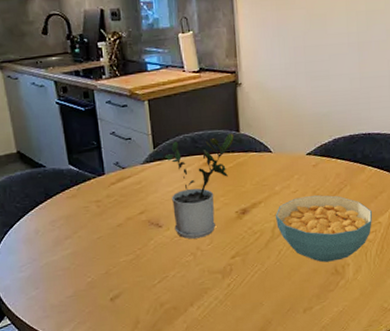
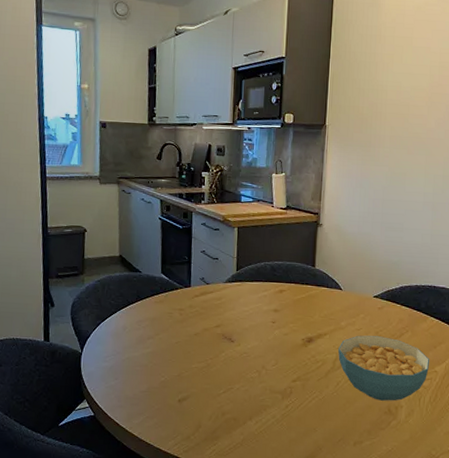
potted plant: present [165,133,234,239] -> none [245,266,309,358]

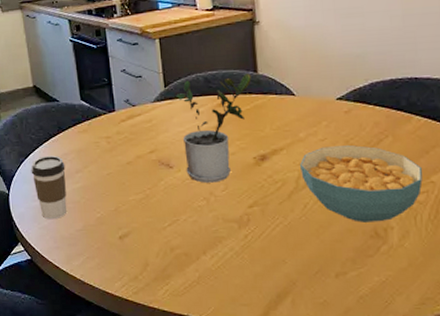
coffee cup: none [106,320,139,379] -> present [31,155,68,219]
potted plant: none [245,266,309,358] -> present [176,73,251,183]

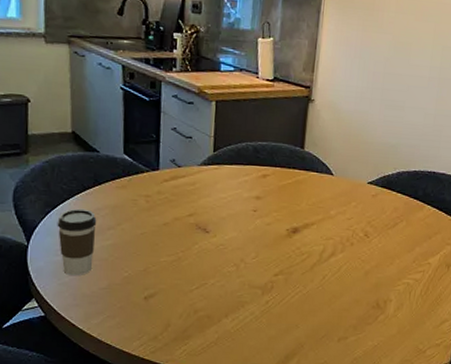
potted plant: present [176,73,251,183] -> none [221,147,298,250]
cereal bowl: present [299,145,423,222] -> none [325,225,424,295]

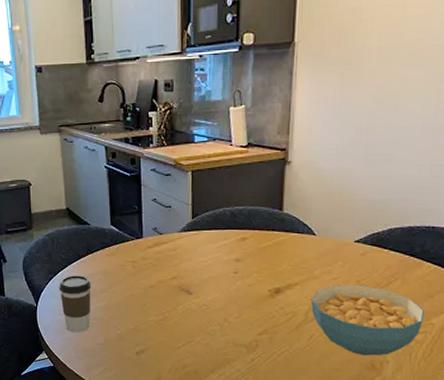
cereal bowl: none [325,225,424,295] -> present [310,285,425,356]

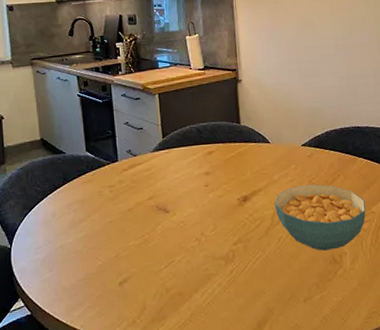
coffee cup: present [59,274,91,332] -> none [35,206,70,271]

